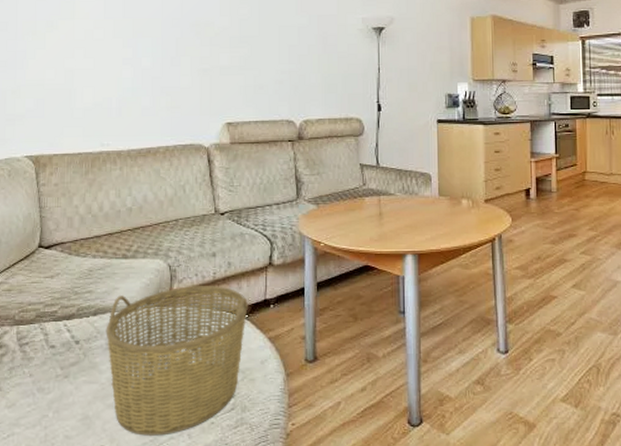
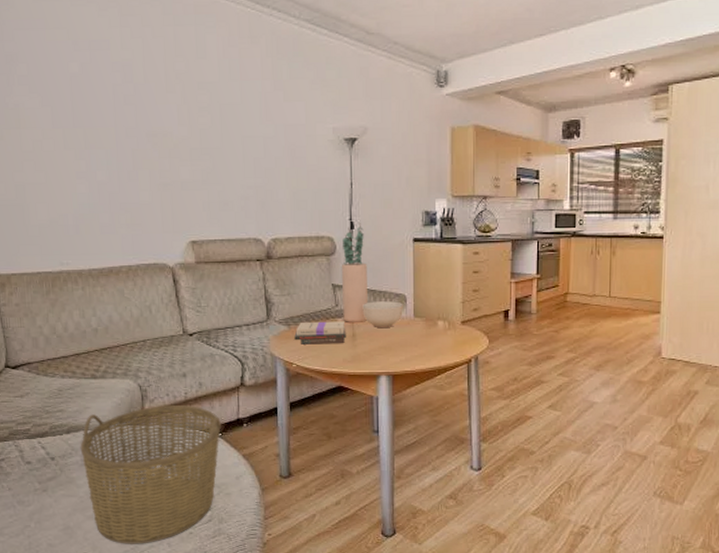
books: none [323,200,373,223] -> present [294,321,346,345]
vase: none [368,105,394,201] -> present [341,223,368,322]
bowl: none [389,180,428,207] -> present [362,301,403,329]

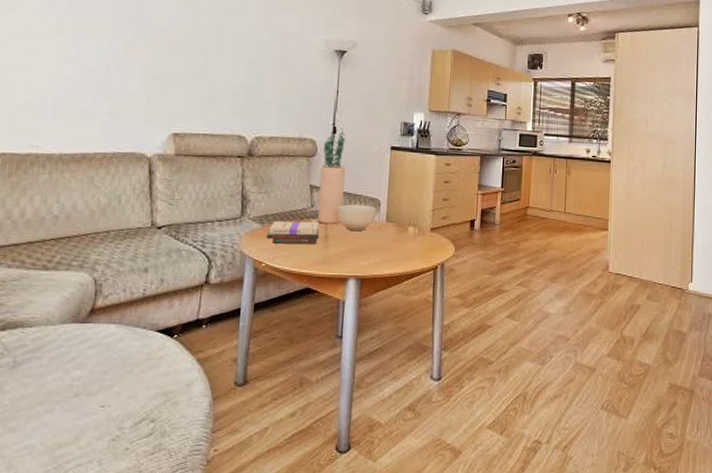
basket: present [80,405,222,544] -> none [14,302,179,463]

